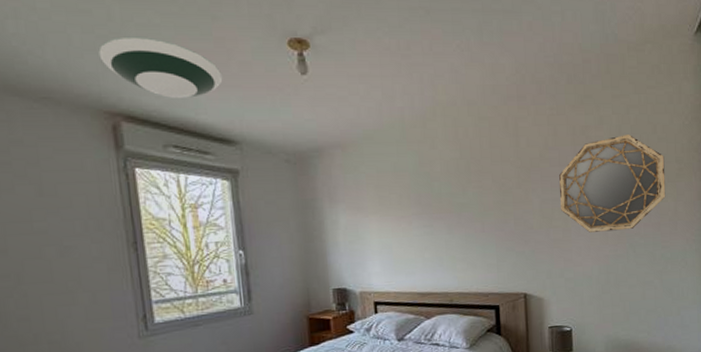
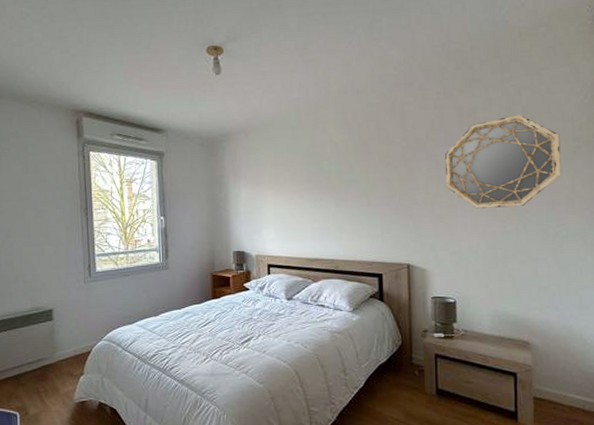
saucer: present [98,36,223,98] -> none [71,53,156,98]

